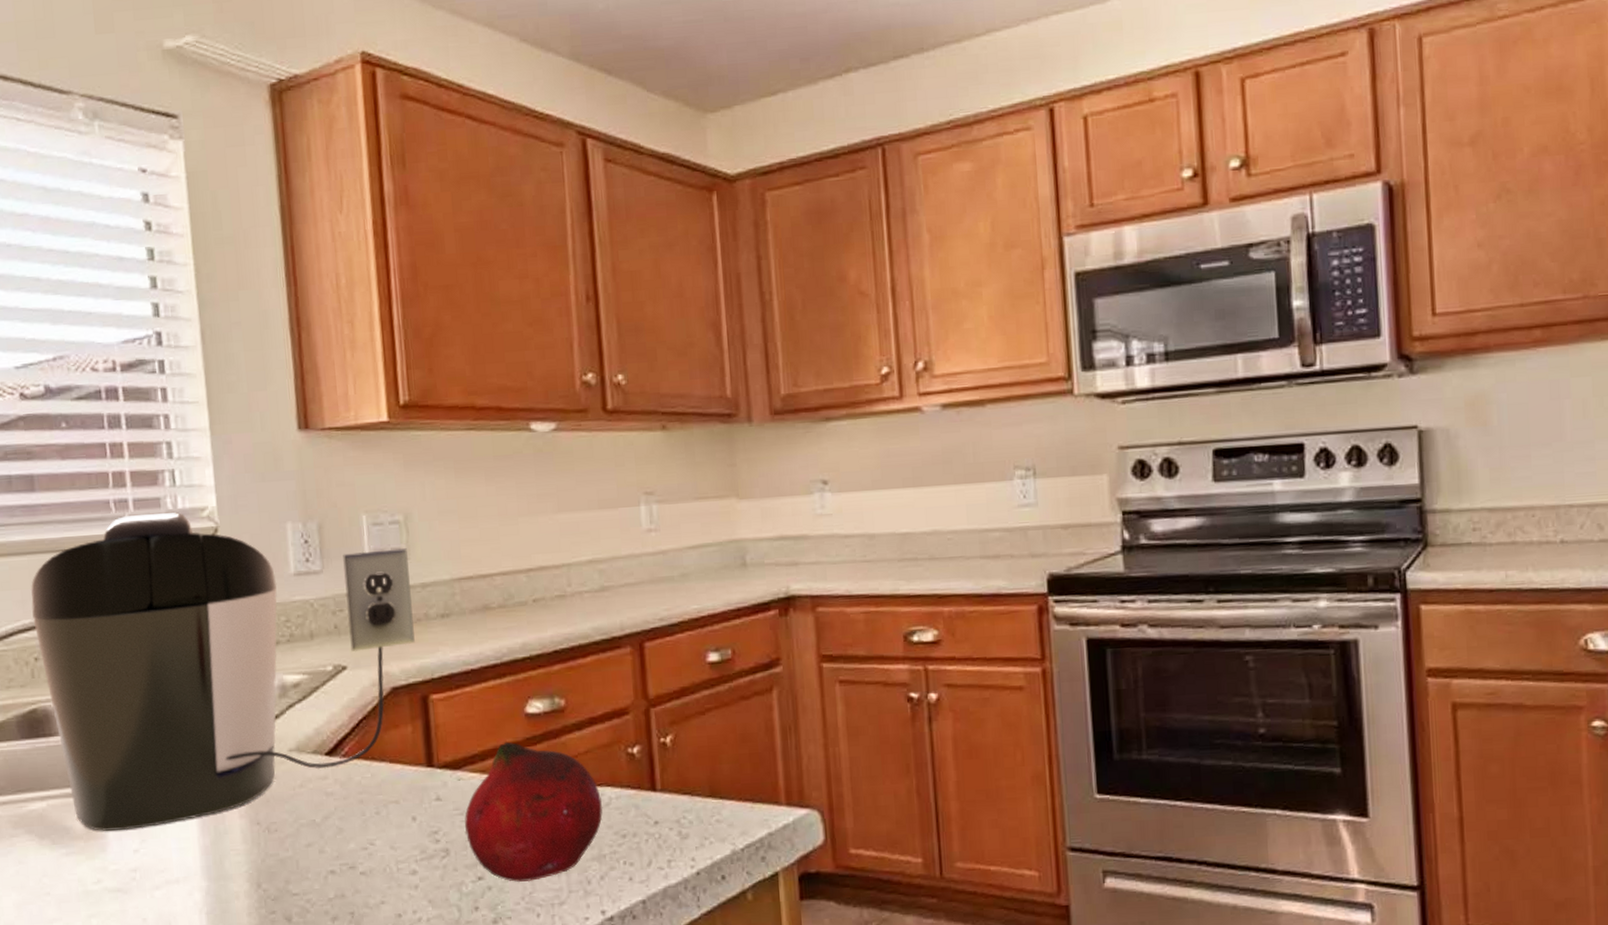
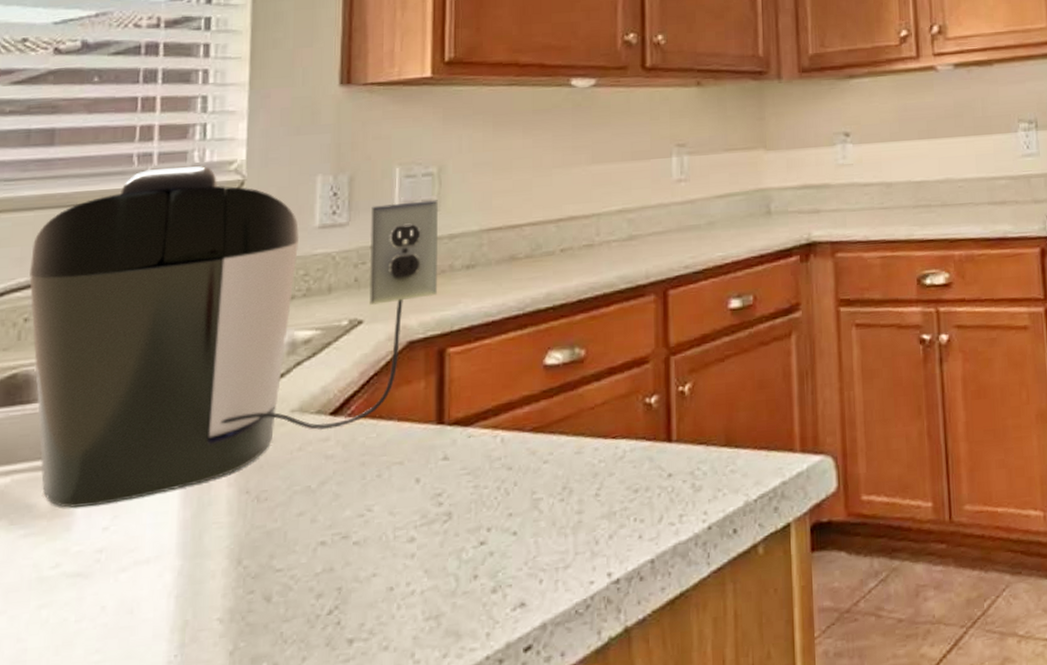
fruit: present [465,742,603,882] -> none [471,395,617,546]

